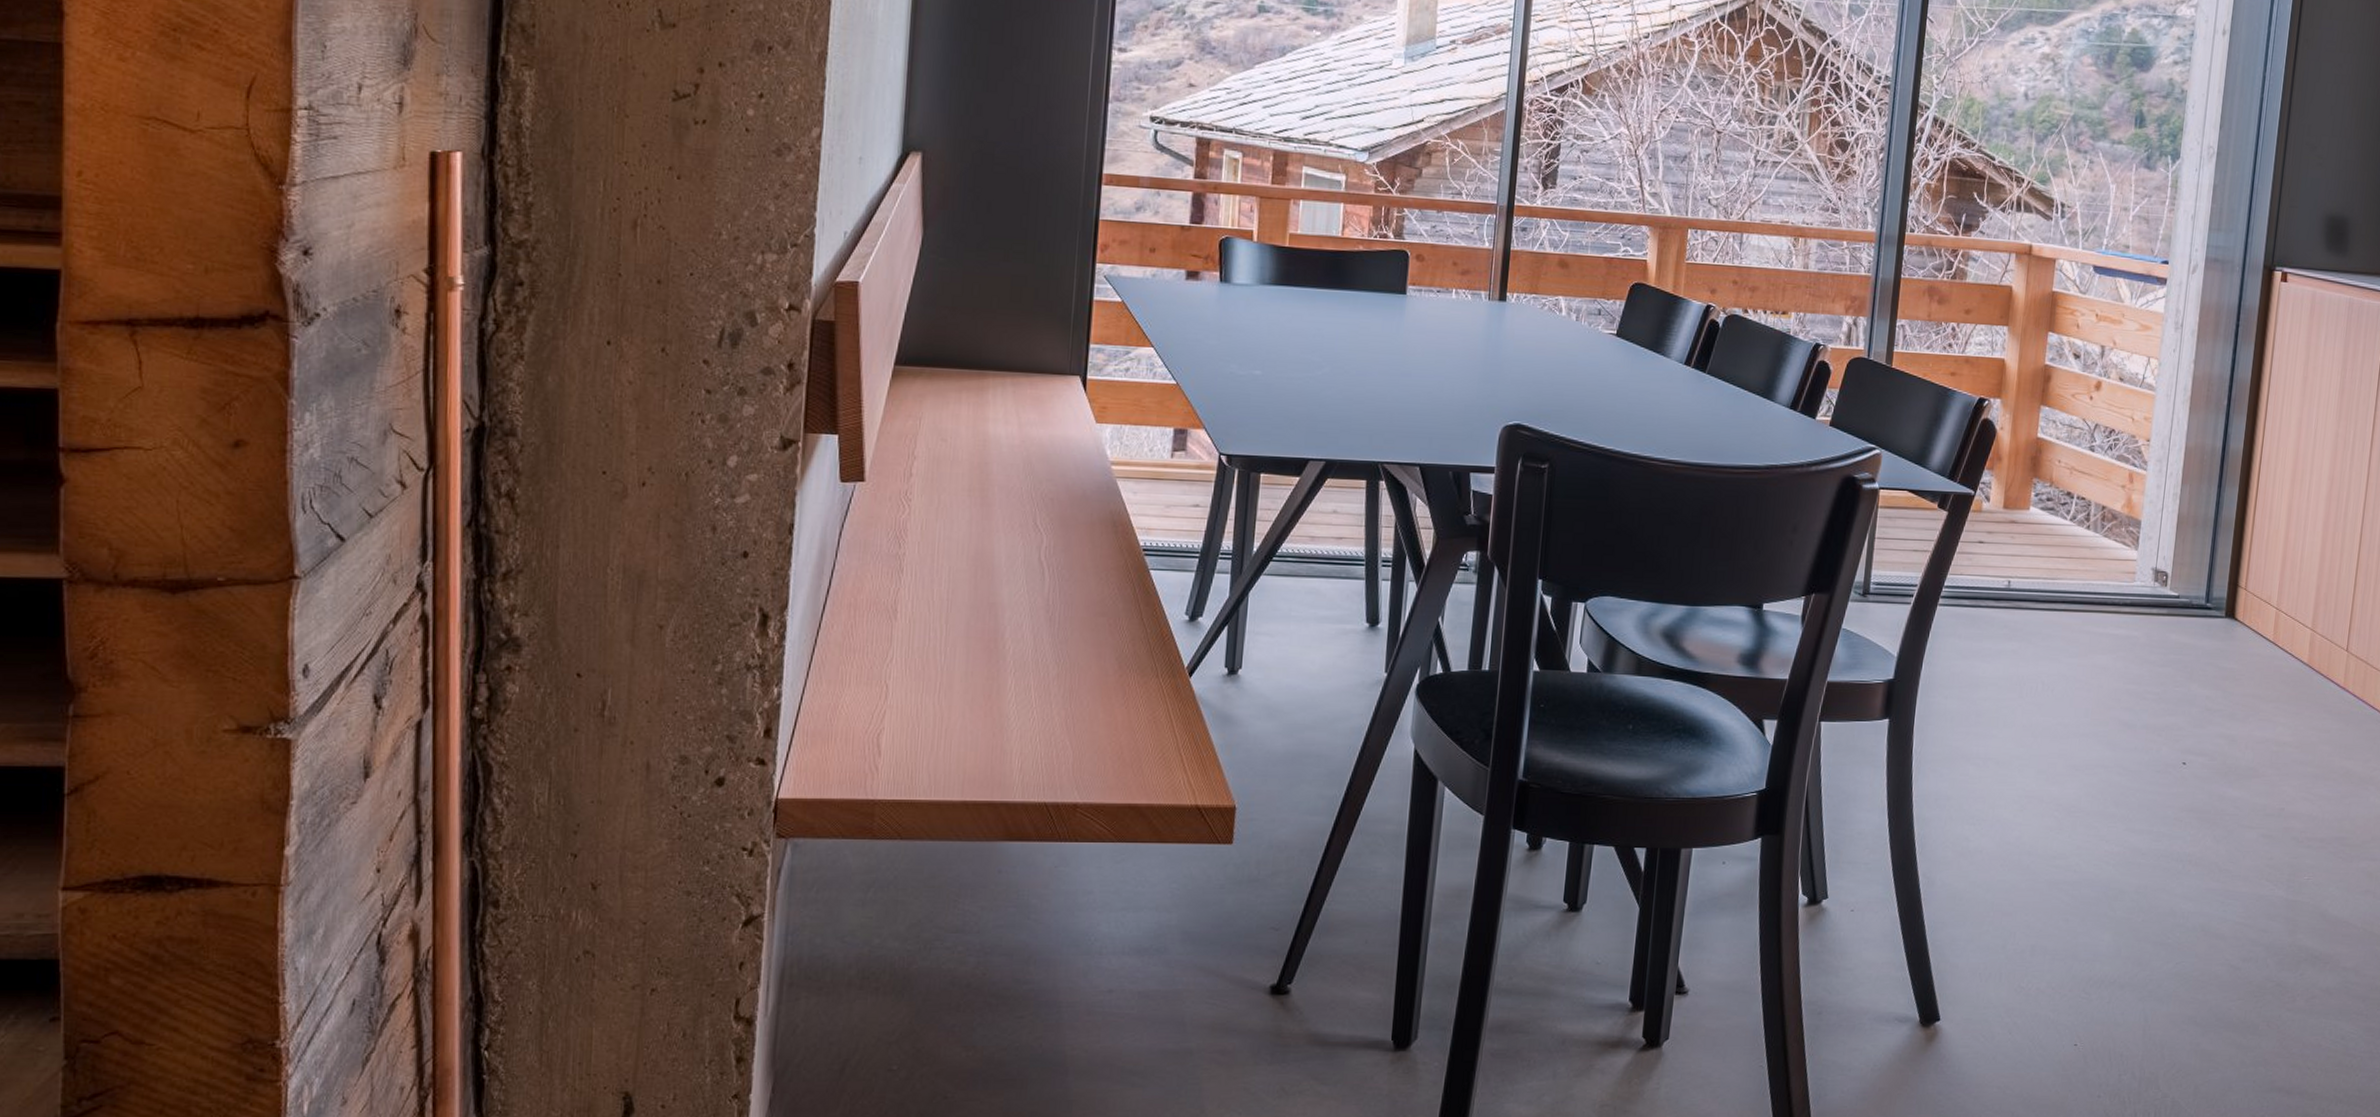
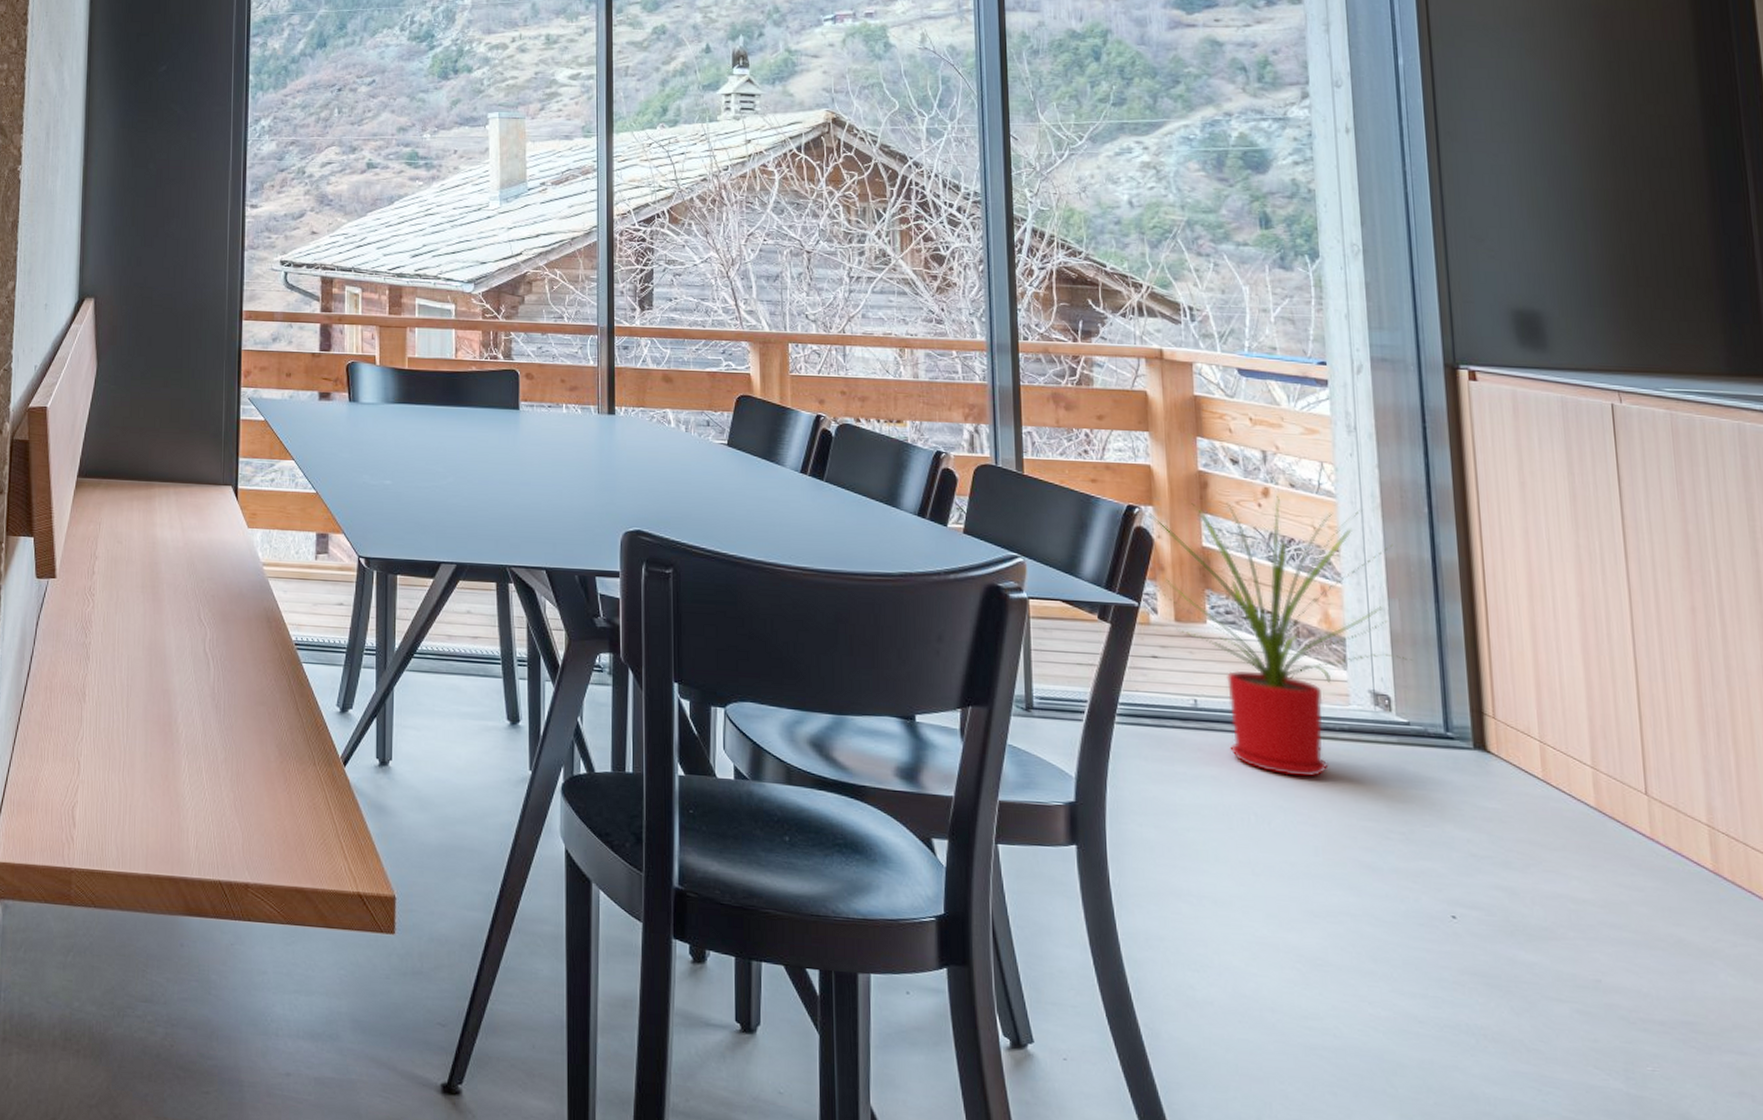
house plant: none [1991,388,2194,648] -> present [1147,495,1413,777]

